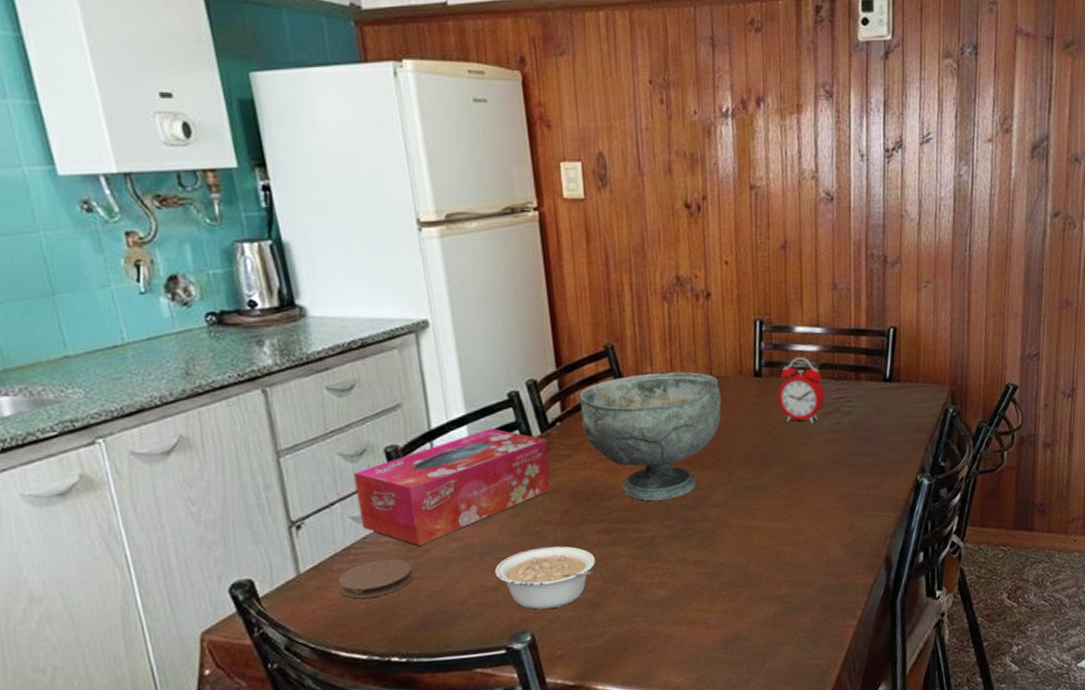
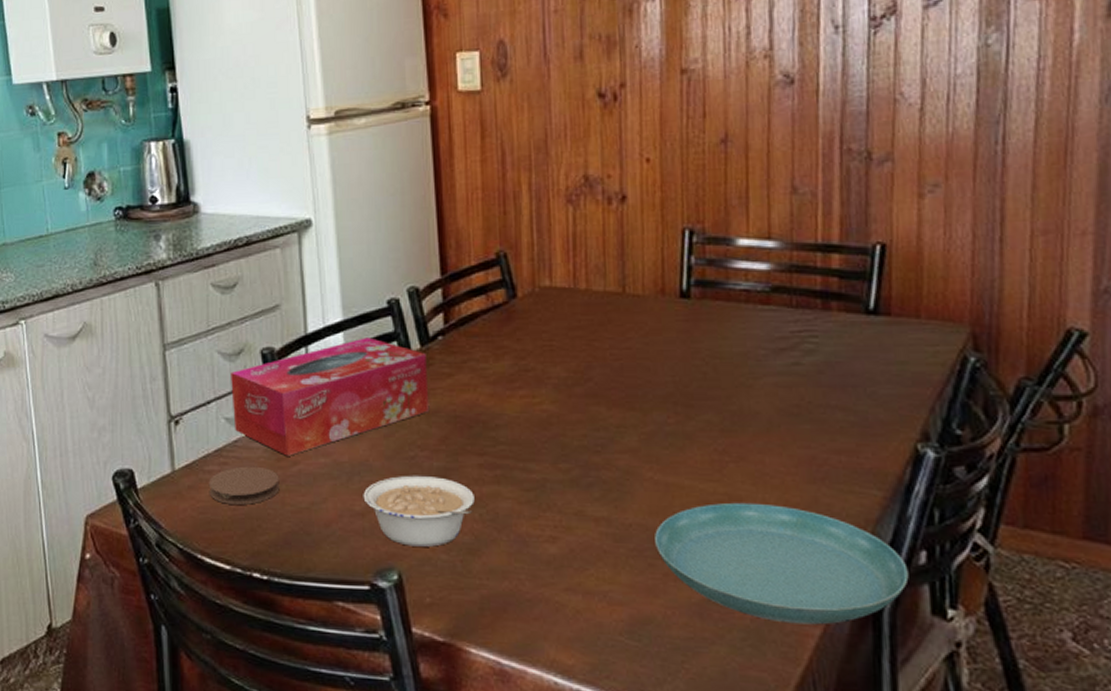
decorative bowl: present [580,372,722,501] -> none [466,286,636,438]
saucer: none [740,532,913,620] -> present [655,502,909,625]
alarm clock: present [778,357,825,424] -> none [712,277,778,362]

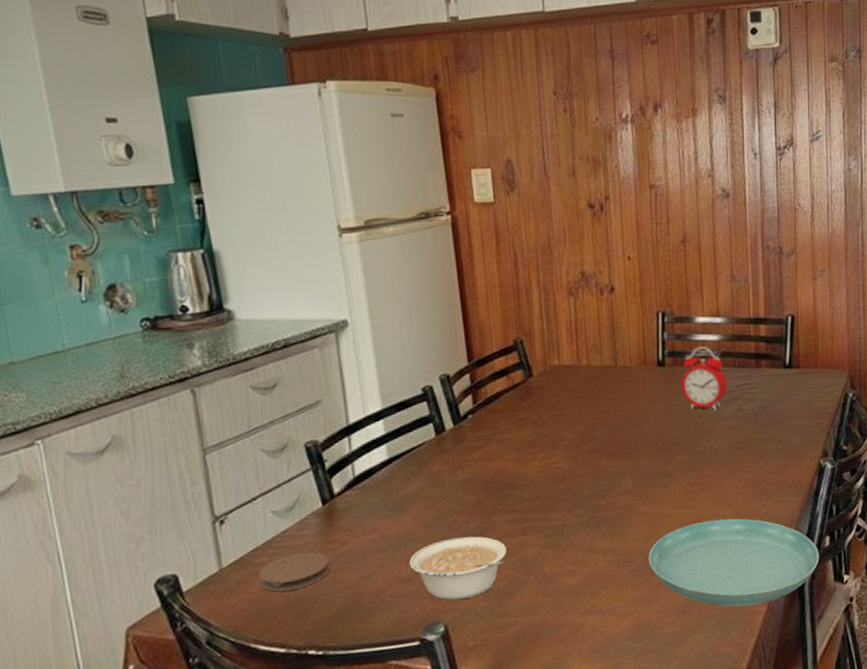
tissue box: present [231,337,430,456] -> none [275,422,465,539]
alarm clock: none [712,277,778,362] -> present [681,346,728,411]

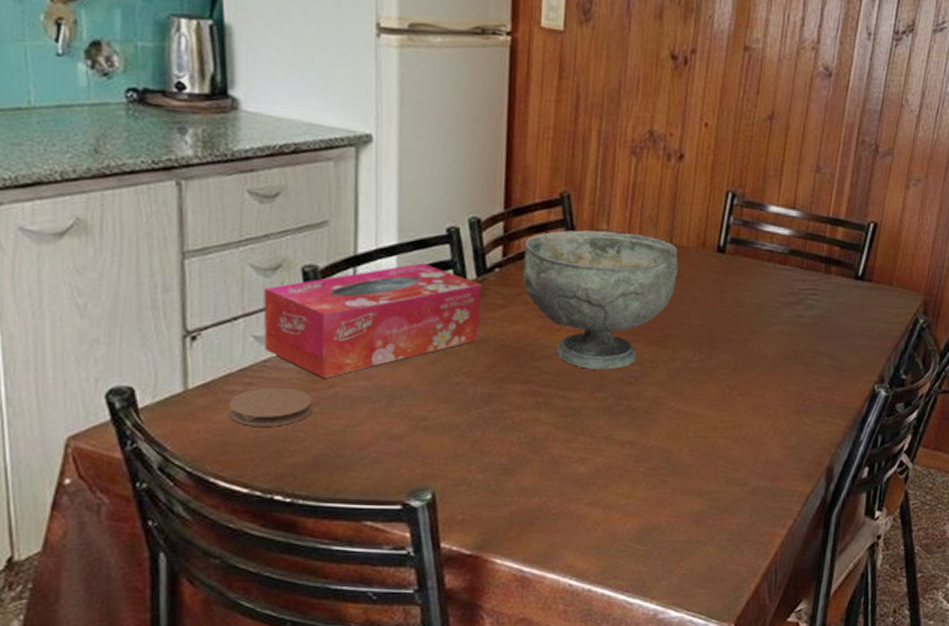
tissue box: none [275,422,465,539] -> present [263,263,481,378]
legume: present [409,536,507,600] -> none [402,400,515,468]
decorative bowl: none [491,363,627,490] -> present [522,230,679,370]
saucer: present [648,518,820,607] -> none [669,429,854,527]
alarm clock: present [681,346,728,411] -> none [739,239,790,312]

